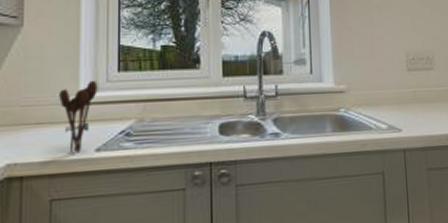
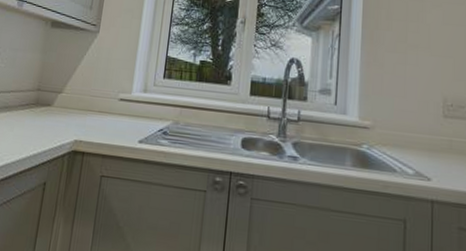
utensil holder: present [59,80,98,153] -> none [117,82,147,142]

